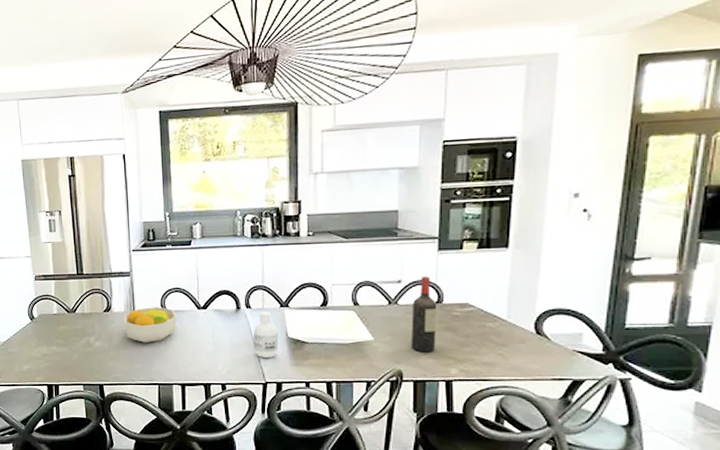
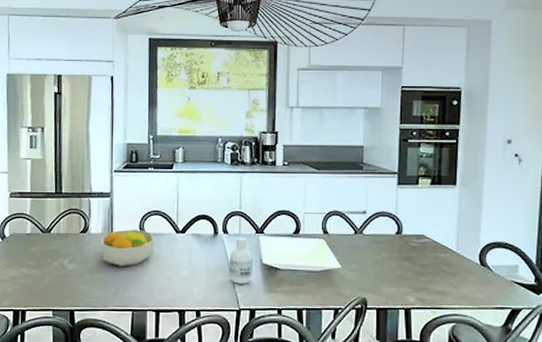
wine bottle: present [411,275,437,353] -> none [375,208,397,281]

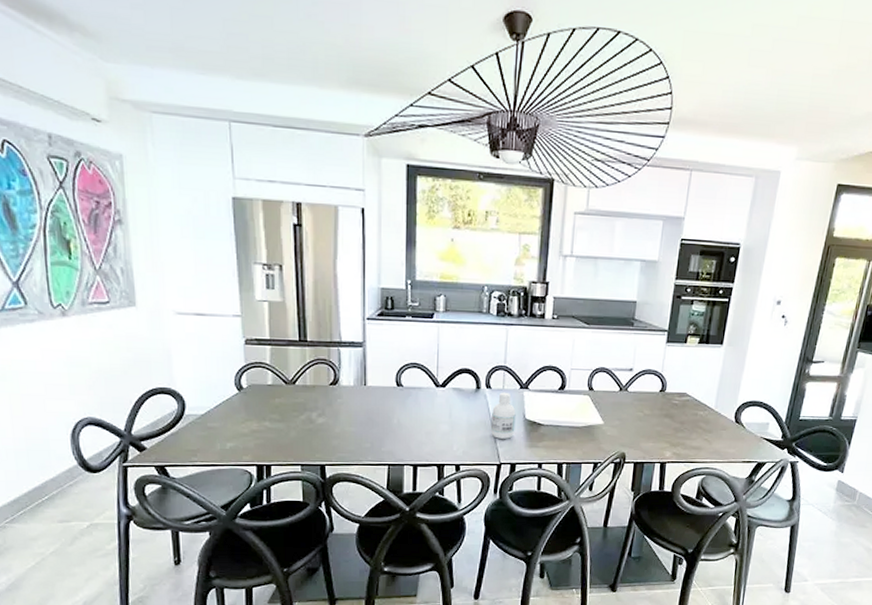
fruit bowl: present [101,229,155,266] -> none [353,382,413,421]

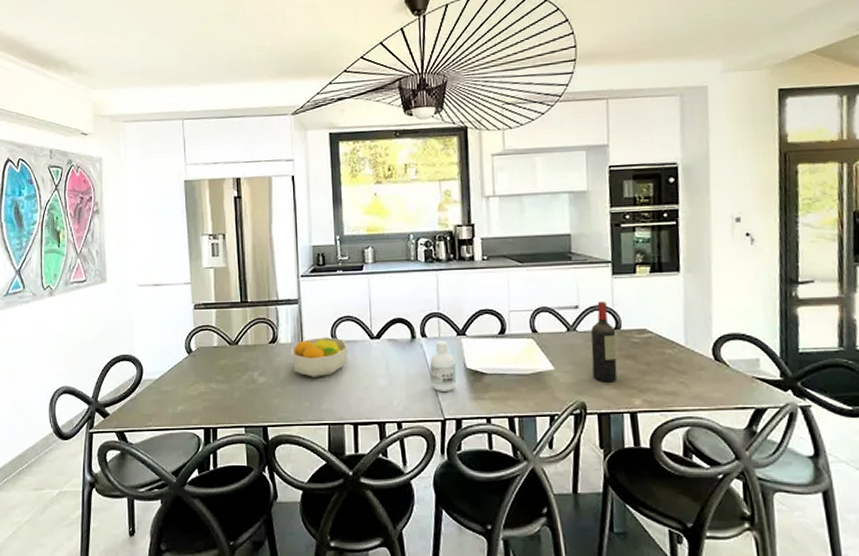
fruit bowl: none [353,382,413,421] -> present [291,337,349,377]
wine bottle: none [635,365,661,437] -> present [591,301,618,383]

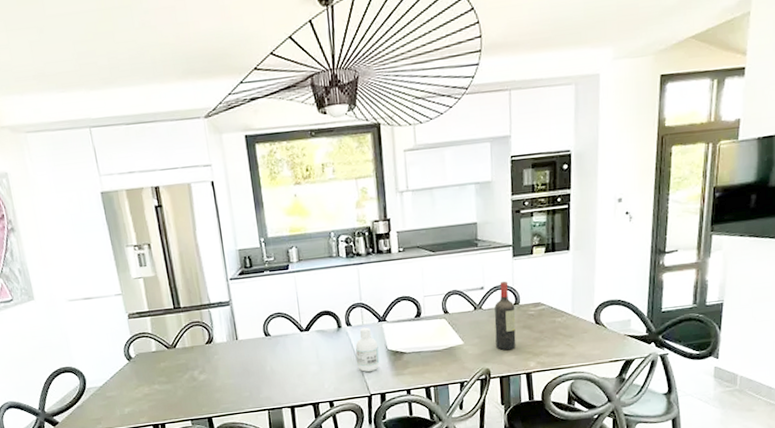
fruit bowl: present [291,337,349,377] -> none [227,333,281,371]

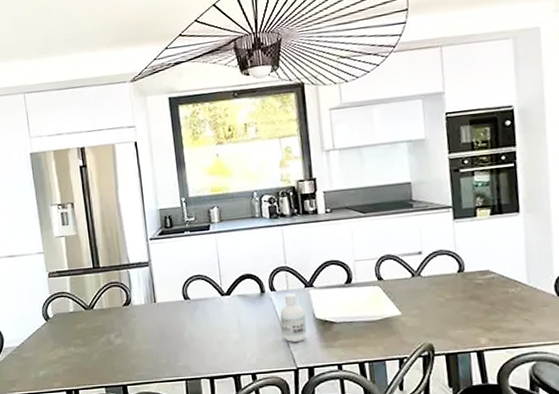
wine bottle: present [494,281,516,351] -> none [435,245,463,324]

